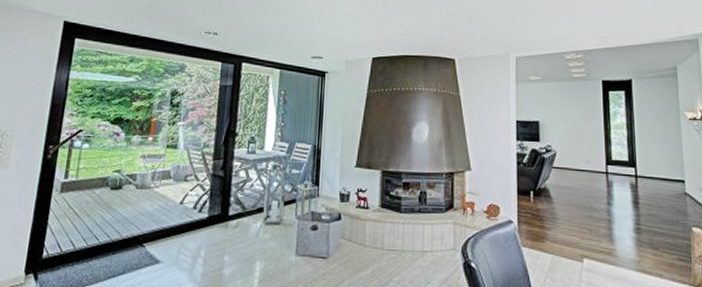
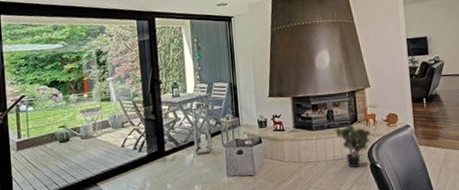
potted plant: none [425,211,467,264] -> present [334,124,372,168]

